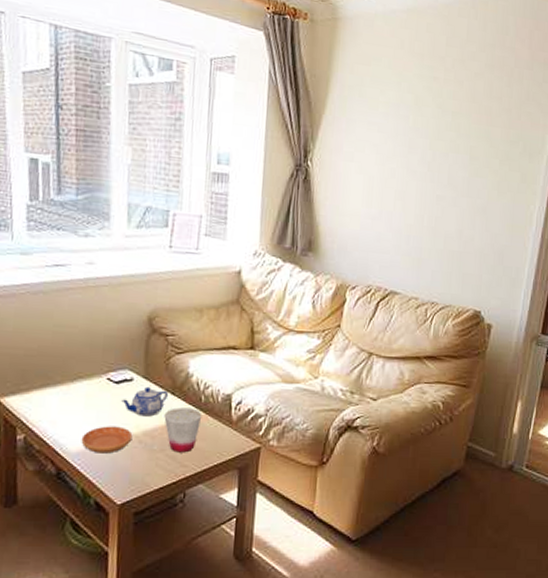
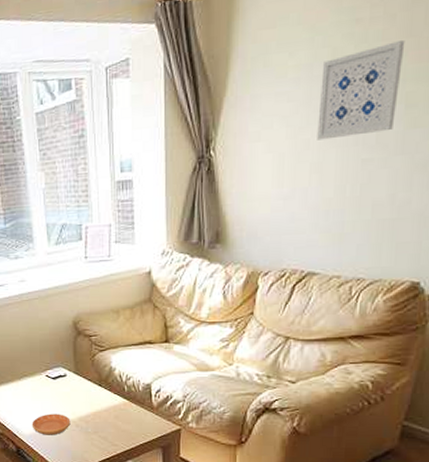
teapot: present [121,386,169,417] -> none [59,380,97,405]
cup: present [164,407,202,453] -> none [94,397,126,434]
wall art: none [401,102,470,175] -> present [317,40,405,140]

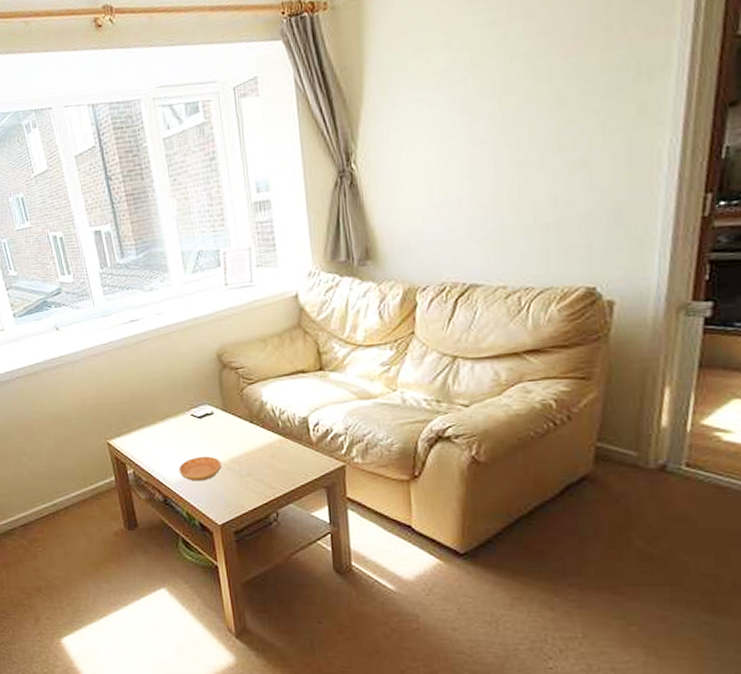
wall art: present [317,40,405,140] -> none [463,37,549,145]

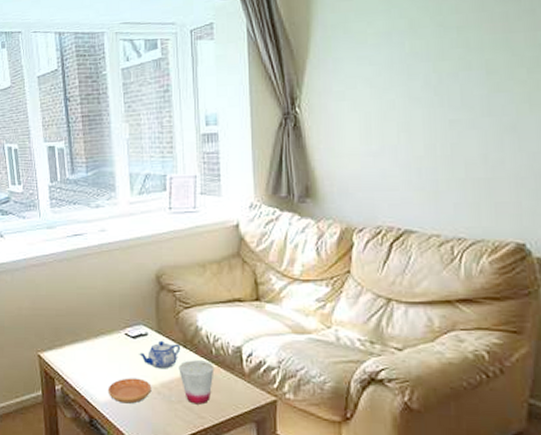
teapot: none [206,418,248,446] -> present [139,340,181,369]
cup: none [246,434,282,476] -> present [178,360,215,405]

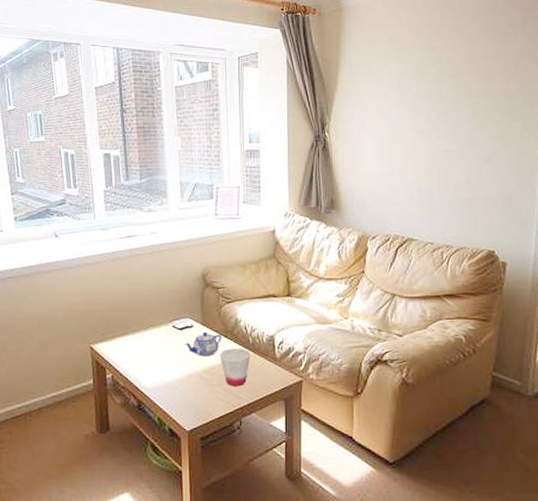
saucer: present [107,378,152,404] -> none [155,365,196,388]

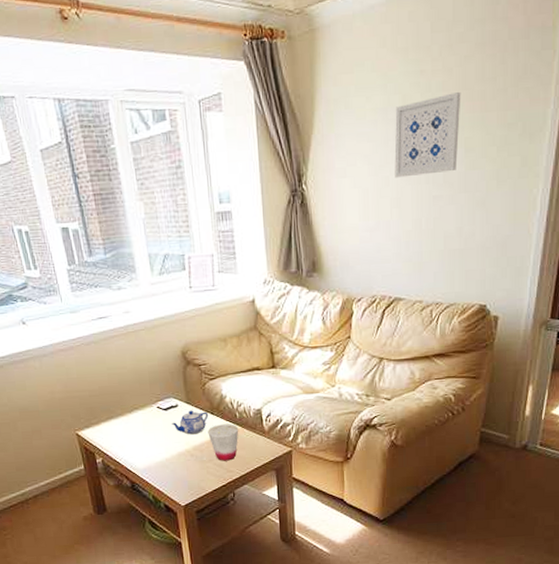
wall art: none [408,66,468,132] -> present [394,92,461,178]

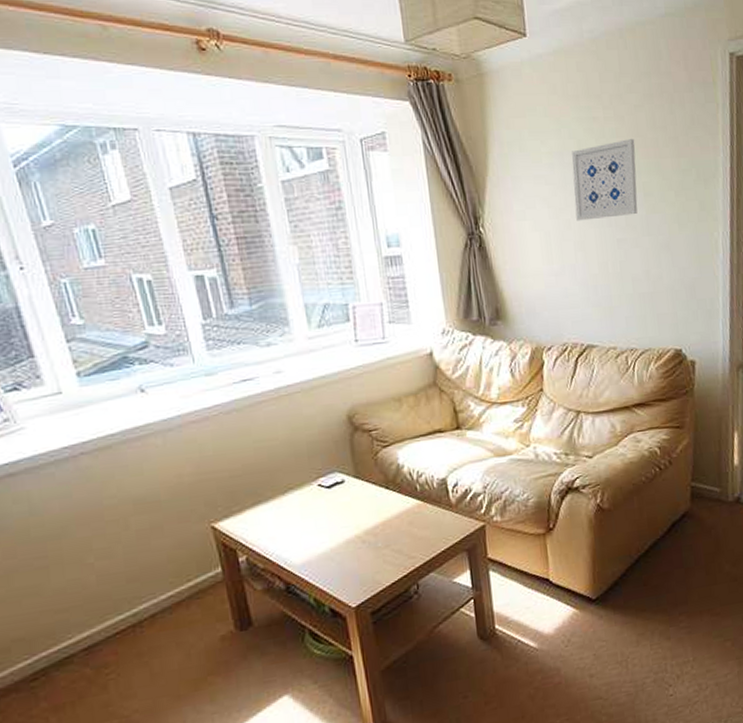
teapot: present [171,410,209,435] -> none [337,485,383,517]
cup: present [207,424,239,461] -> none [382,498,421,546]

